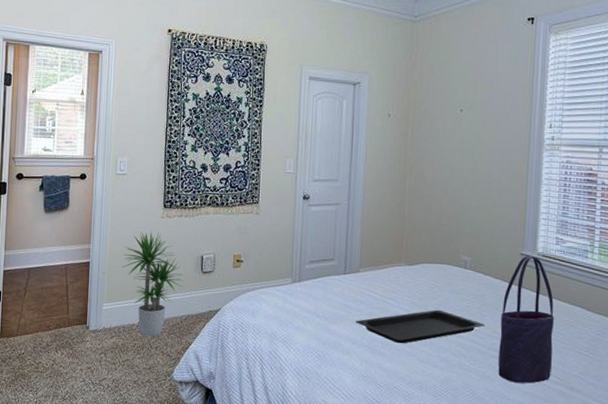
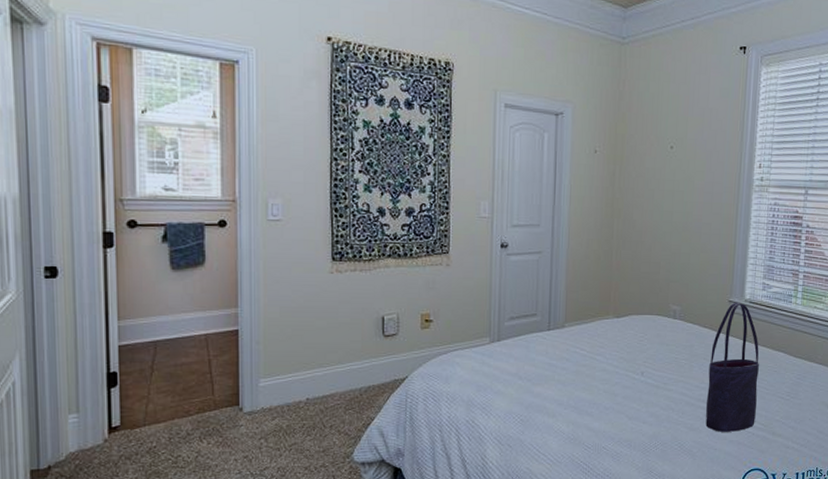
potted plant: present [121,231,184,337] -> none [281,289,363,415]
serving tray: present [356,309,486,344] -> none [561,363,694,402]

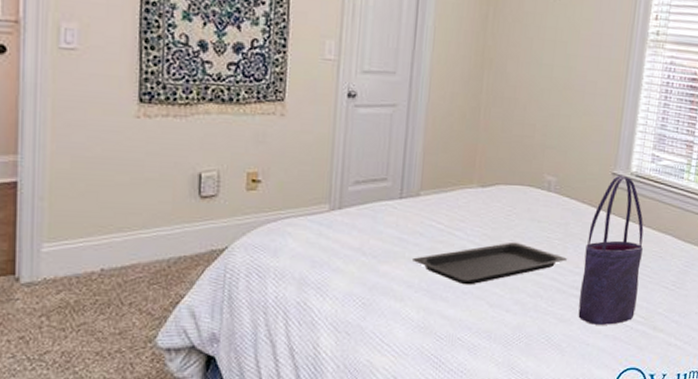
serving tray: none [561,363,694,402] -> present [413,242,568,285]

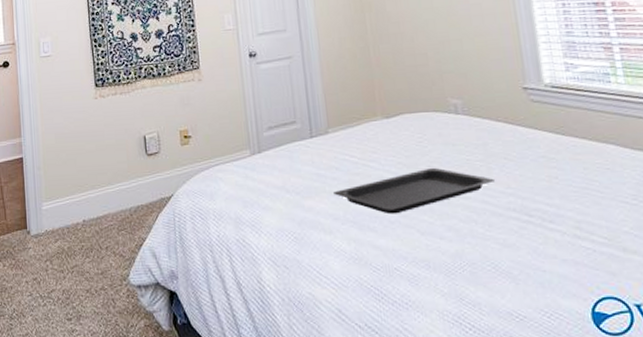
tote bag: present [578,175,644,325] -> none [512,88,594,249]

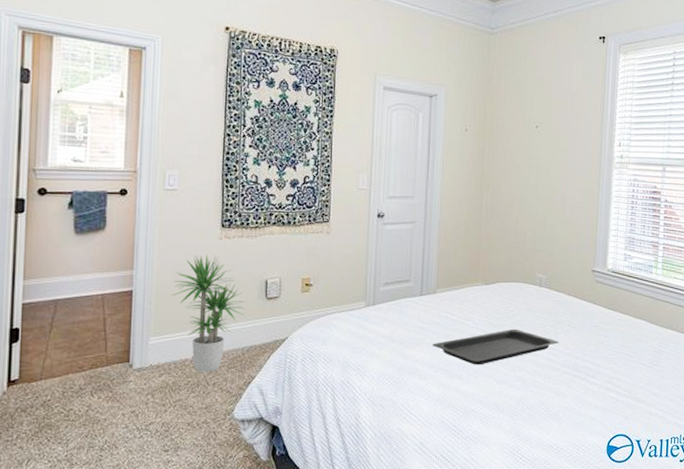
potted plant: none [57,114,129,236] -> present [171,253,246,372]

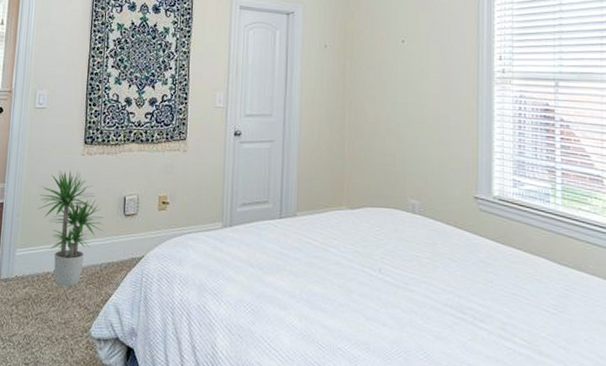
serving tray: present [432,328,560,365] -> none [293,259,439,298]

